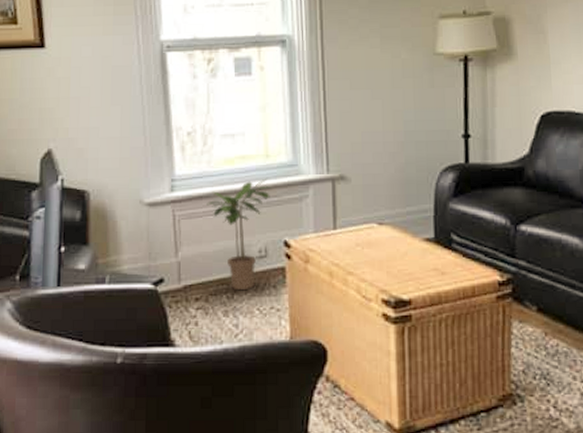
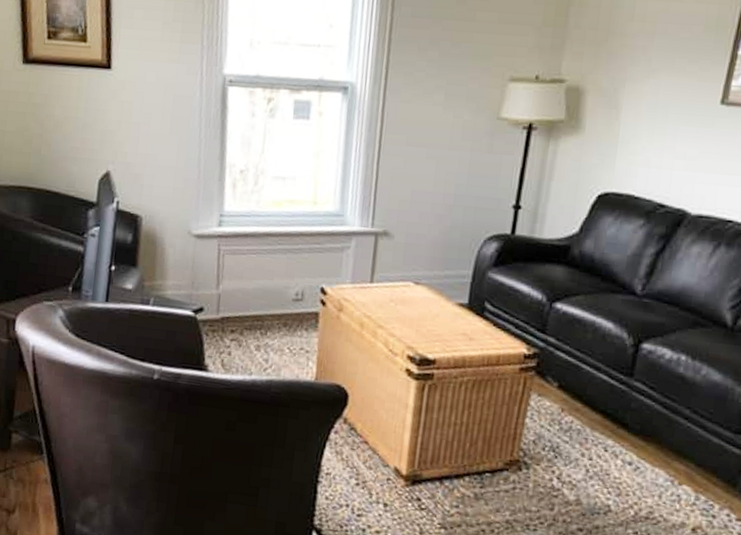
potted plant: present [206,178,272,290] -> none [251,224,315,329]

